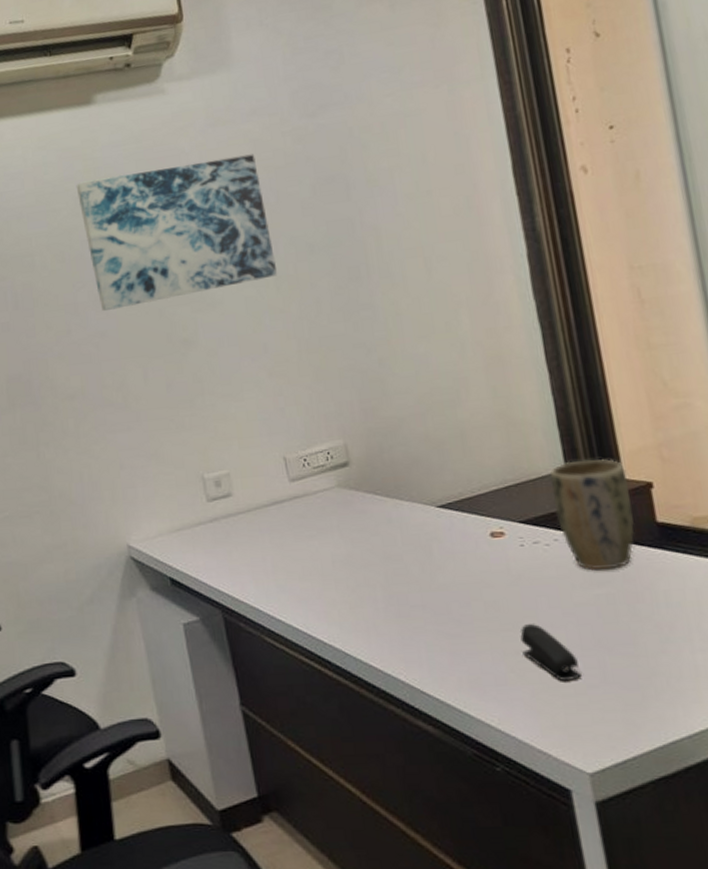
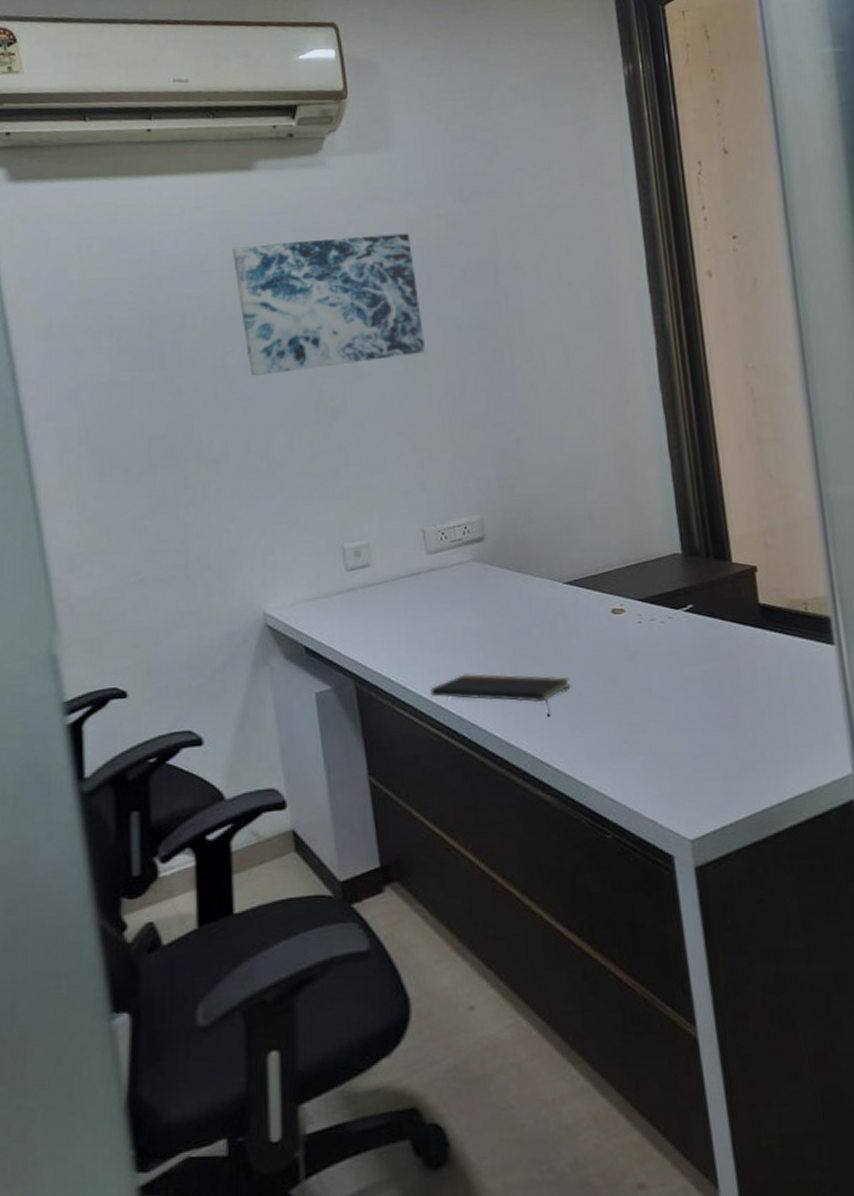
notepad: none [300,602,449,646] -> present [430,674,571,717]
stapler: present [520,624,582,681] -> none [634,697,688,751]
plant pot: present [549,459,635,571] -> none [667,543,740,648]

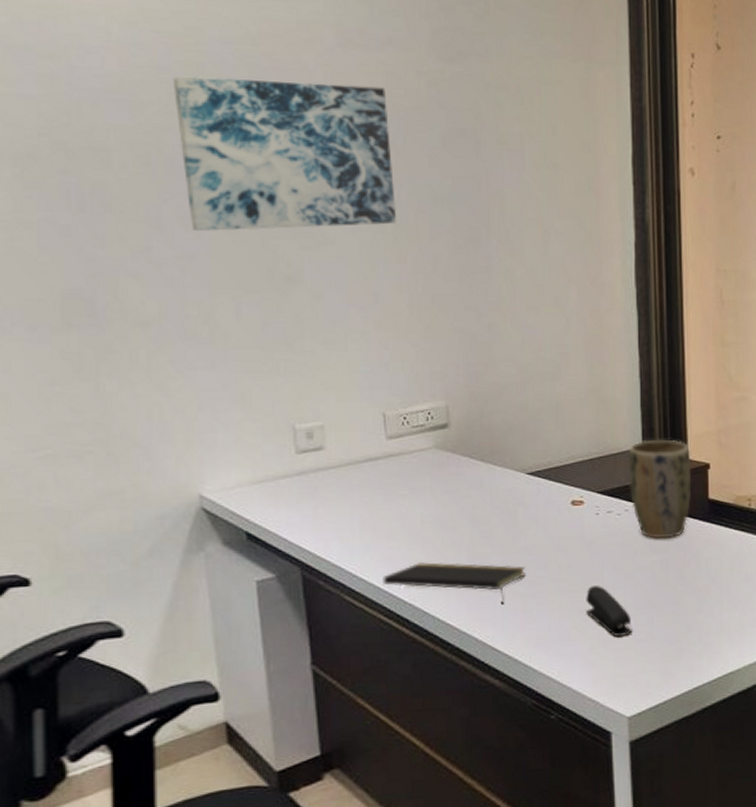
stapler: none [634,697,688,751] -> present [586,586,632,636]
plant pot: none [667,543,740,648] -> present [628,439,692,539]

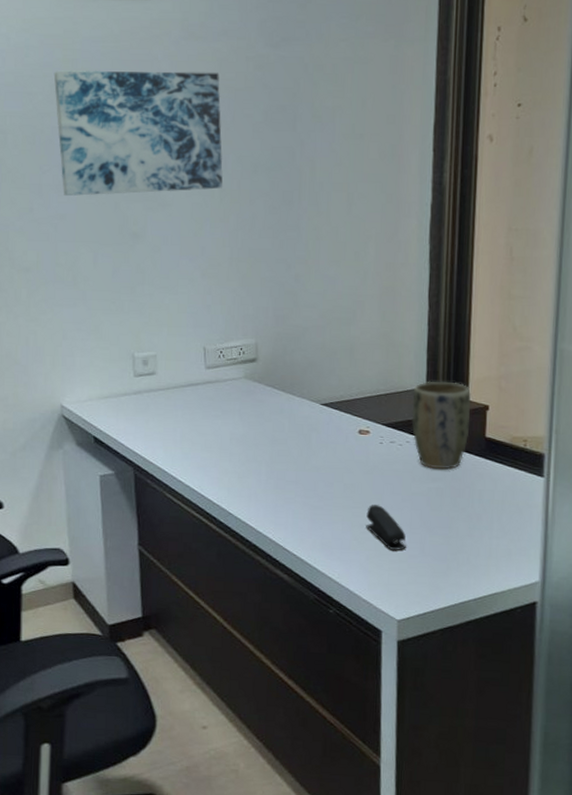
notepad: present [383,562,526,605] -> none [197,472,315,513]

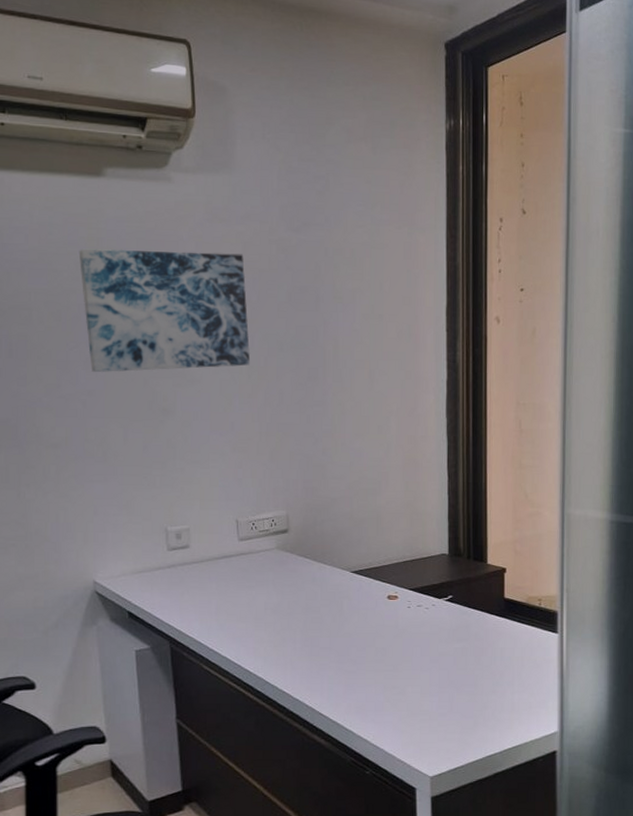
stapler: present [366,505,406,550] -> none [397,667,436,709]
plant pot: present [411,381,471,470] -> none [436,546,490,630]

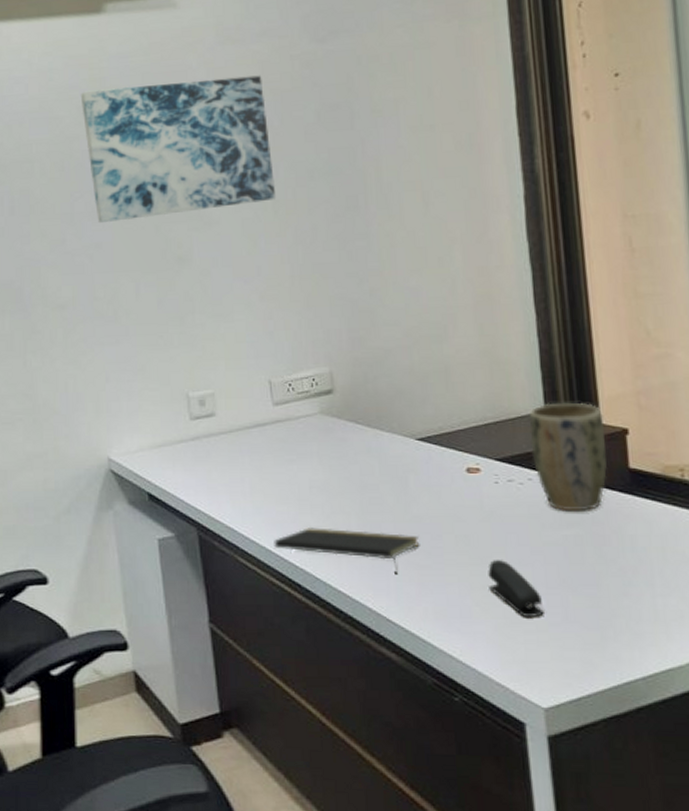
notepad: none [233,641,349,679] -> present [274,528,420,575]
stapler: none [397,667,436,709] -> present [488,560,544,617]
plant pot: none [436,546,490,630] -> present [529,403,607,512]

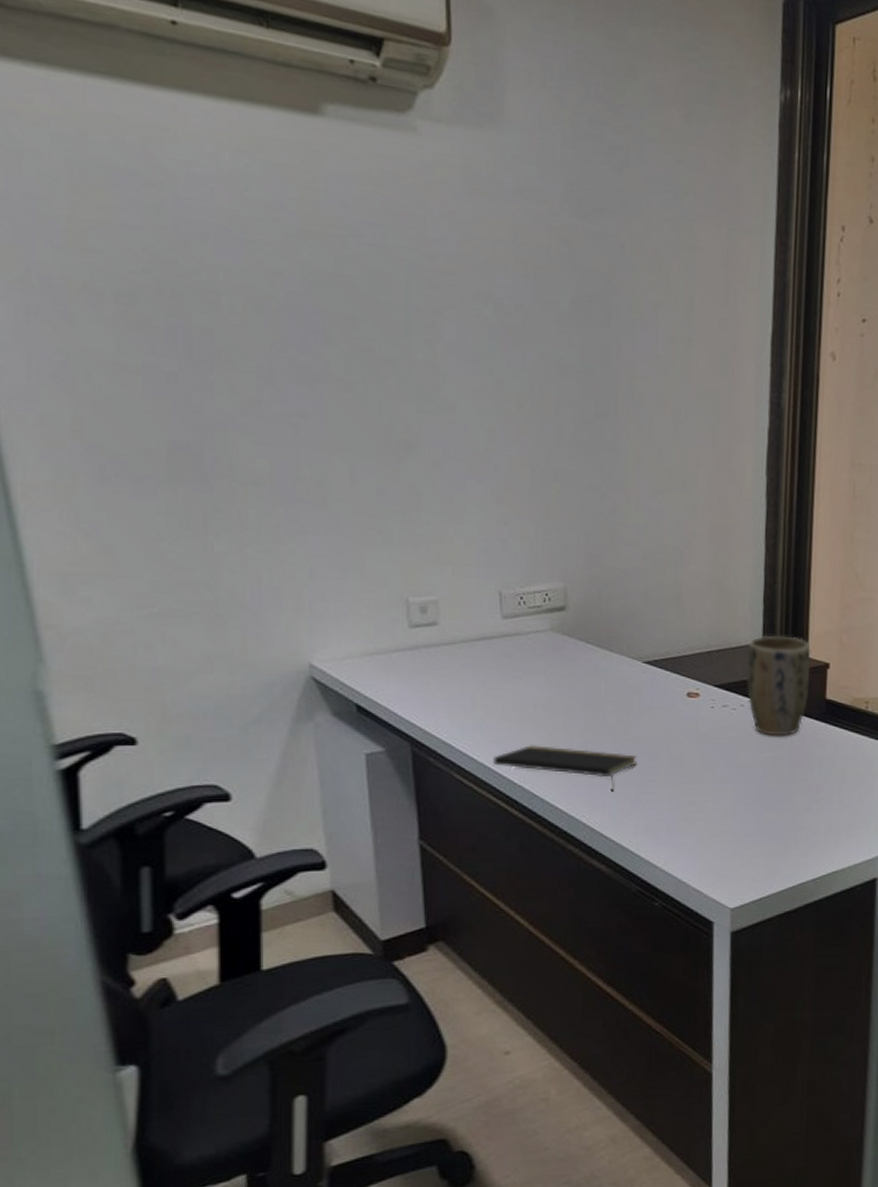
wall art: present [80,75,277,222] -> none [286,214,521,393]
stapler: present [488,560,544,617] -> none [695,779,740,830]

